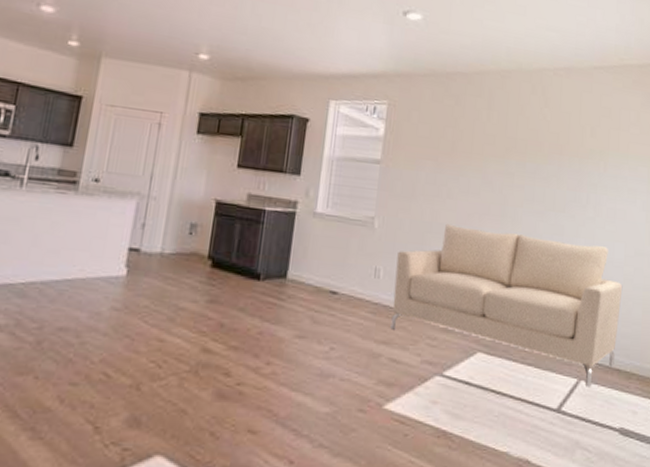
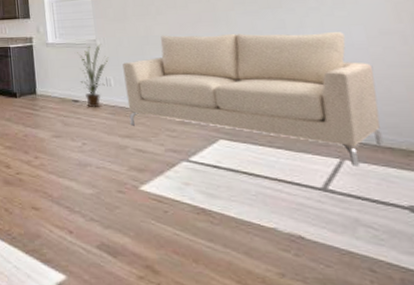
house plant: none [344,223,384,304] -> present [77,44,109,108]

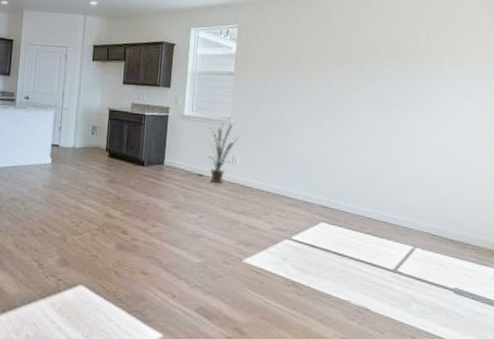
sofa: present [122,32,384,166] -> none [246,120,458,254]

